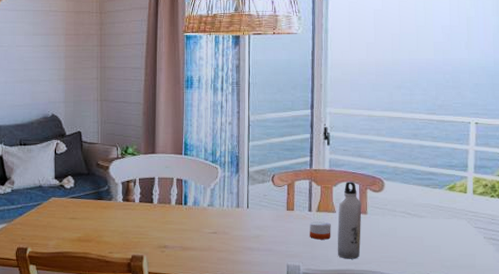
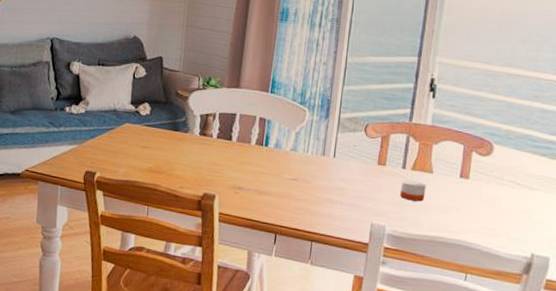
water bottle: present [337,181,362,259] -> none [429,140,464,227]

